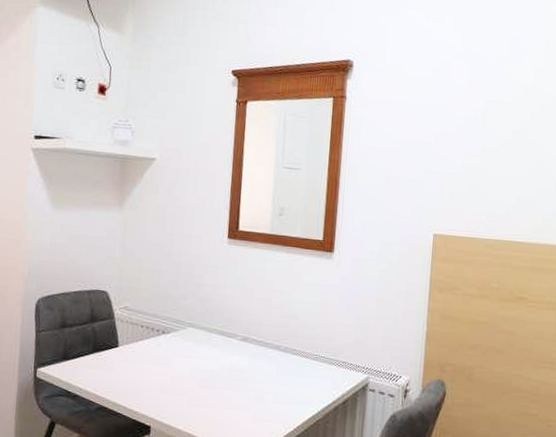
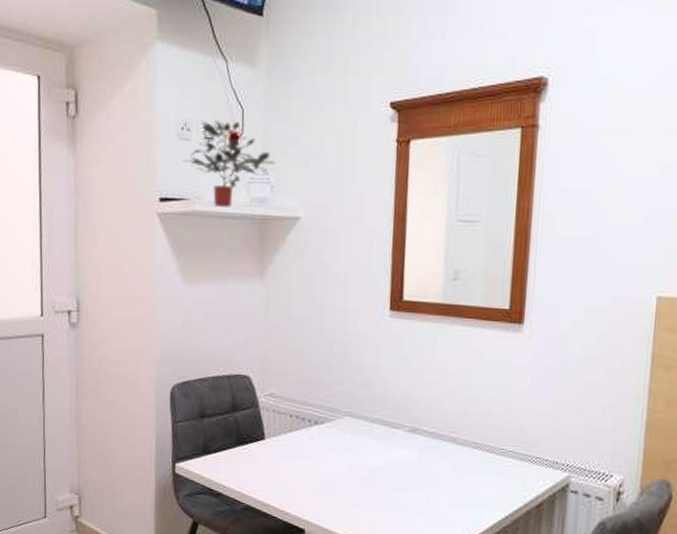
potted plant: none [56,73,136,147] -> present [182,120,275,207]

